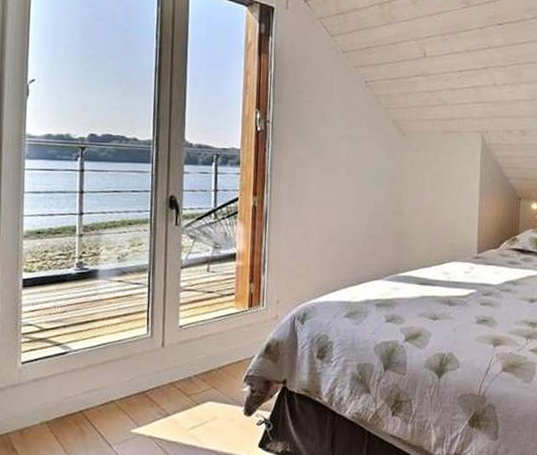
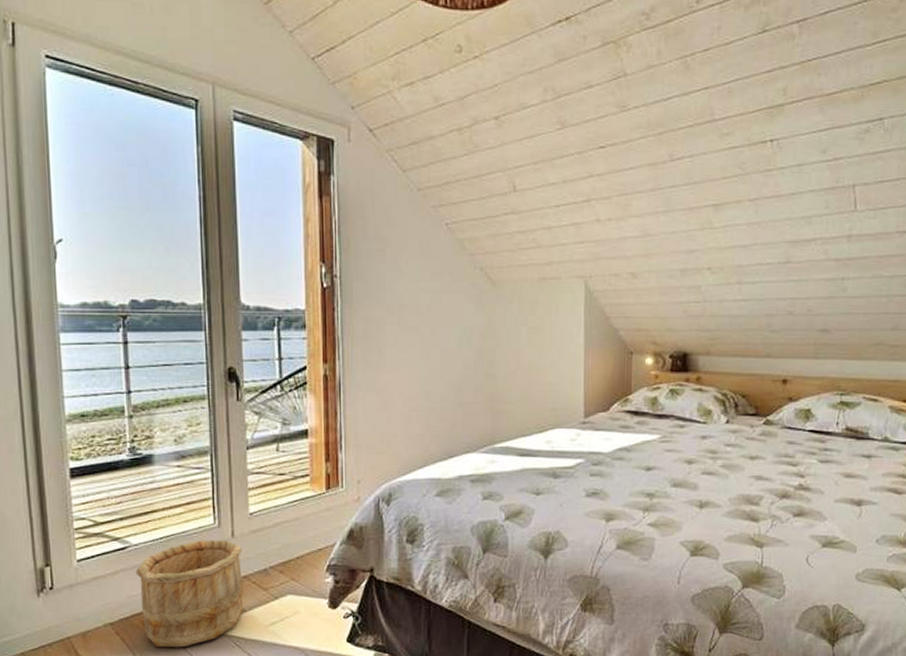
wooden bucket: none [73,348,171,447] -> present [135,540,243,648]

